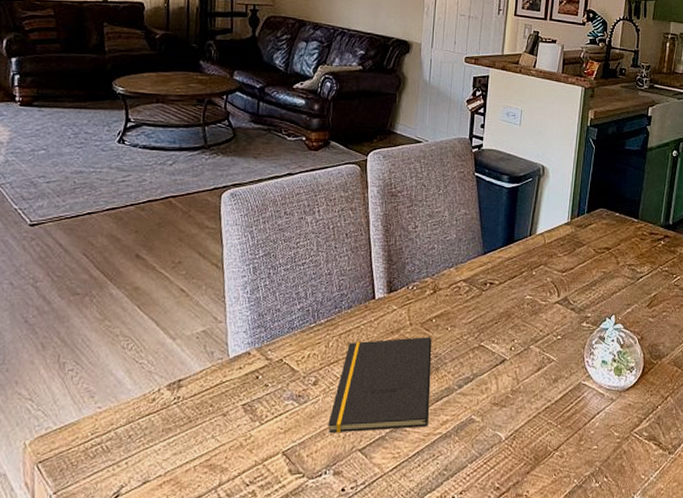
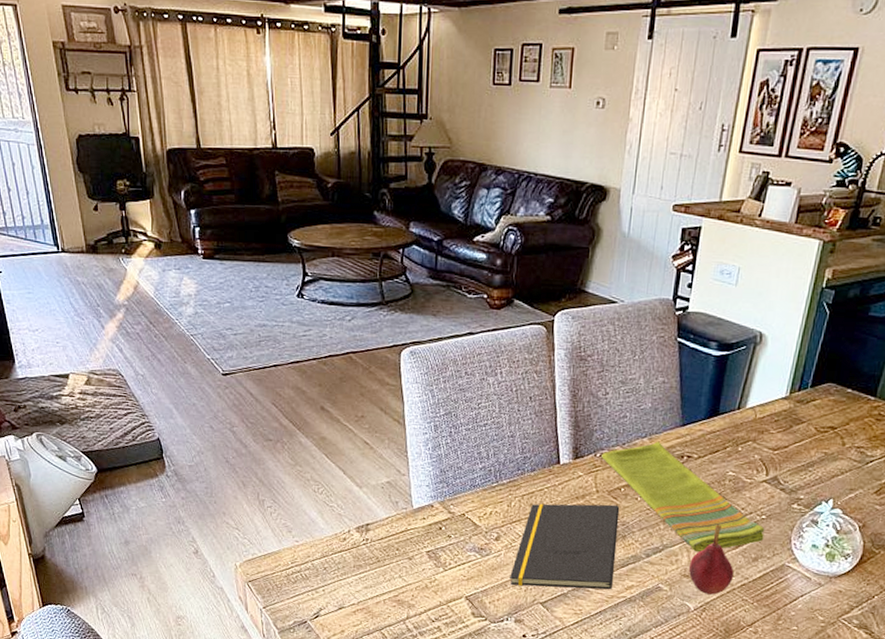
dish towel: none [413,270,561,379] -> present [601,441,765,553]
fruit: none [497,349,538,421] -> present [688,525,734,595]

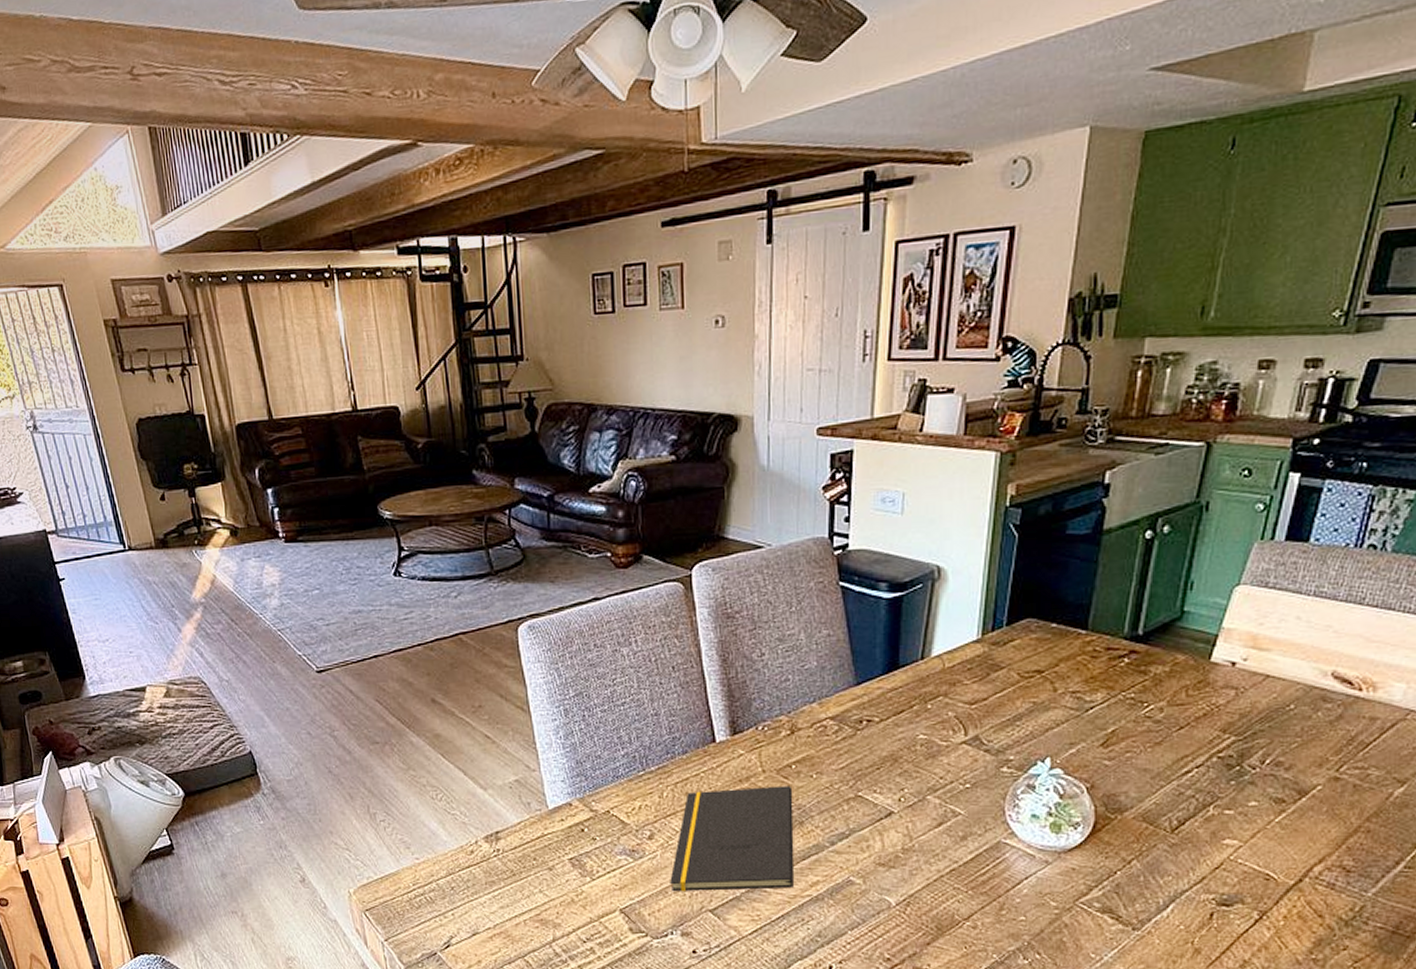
dish towel: present [601,441,765,553] -> none [764,705,971,835]
fruit: present [688,525,734,595] -> none [883,800,940,885]

